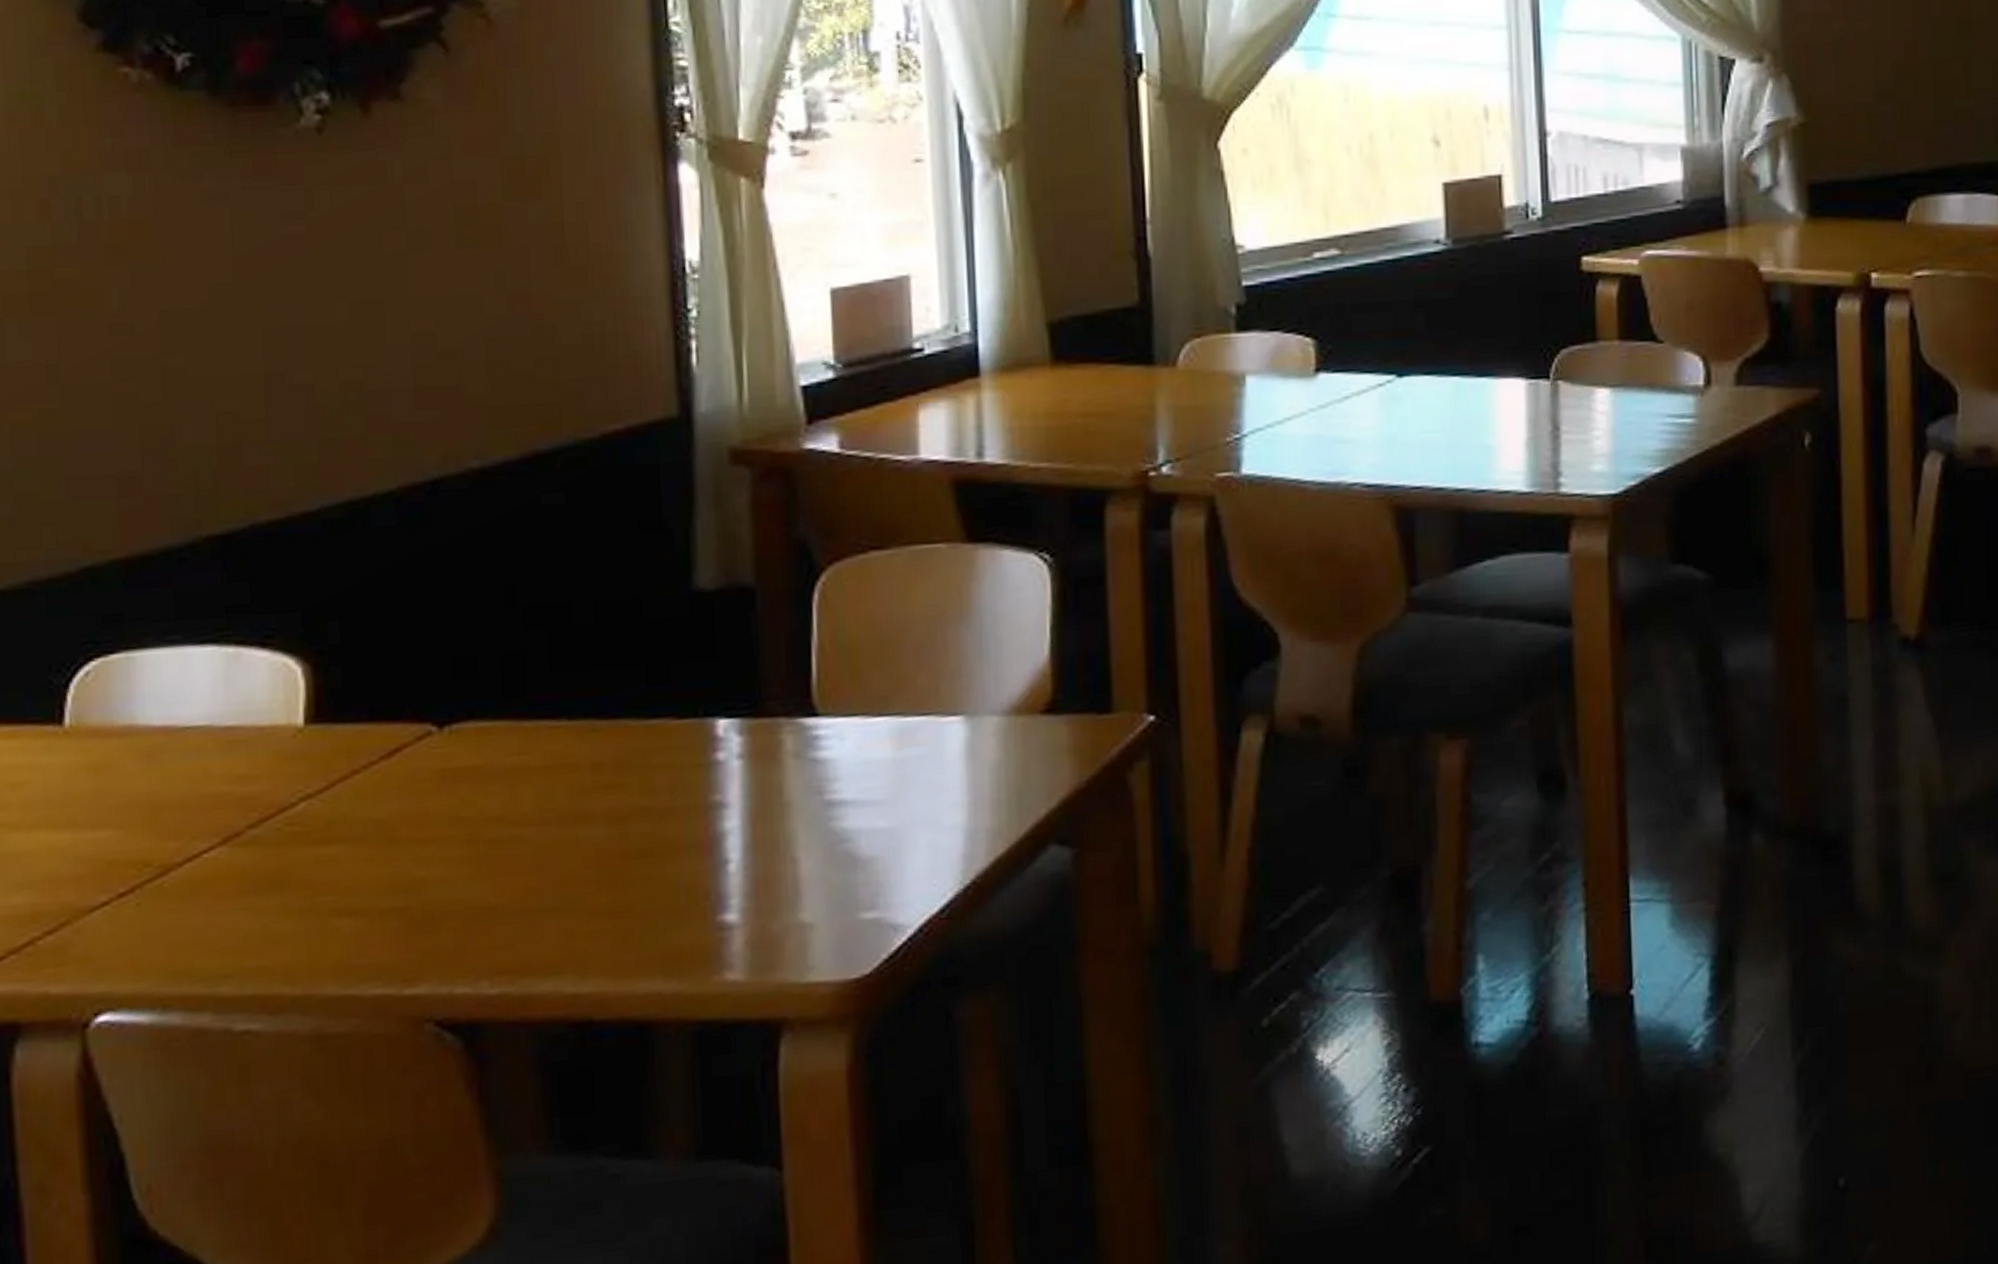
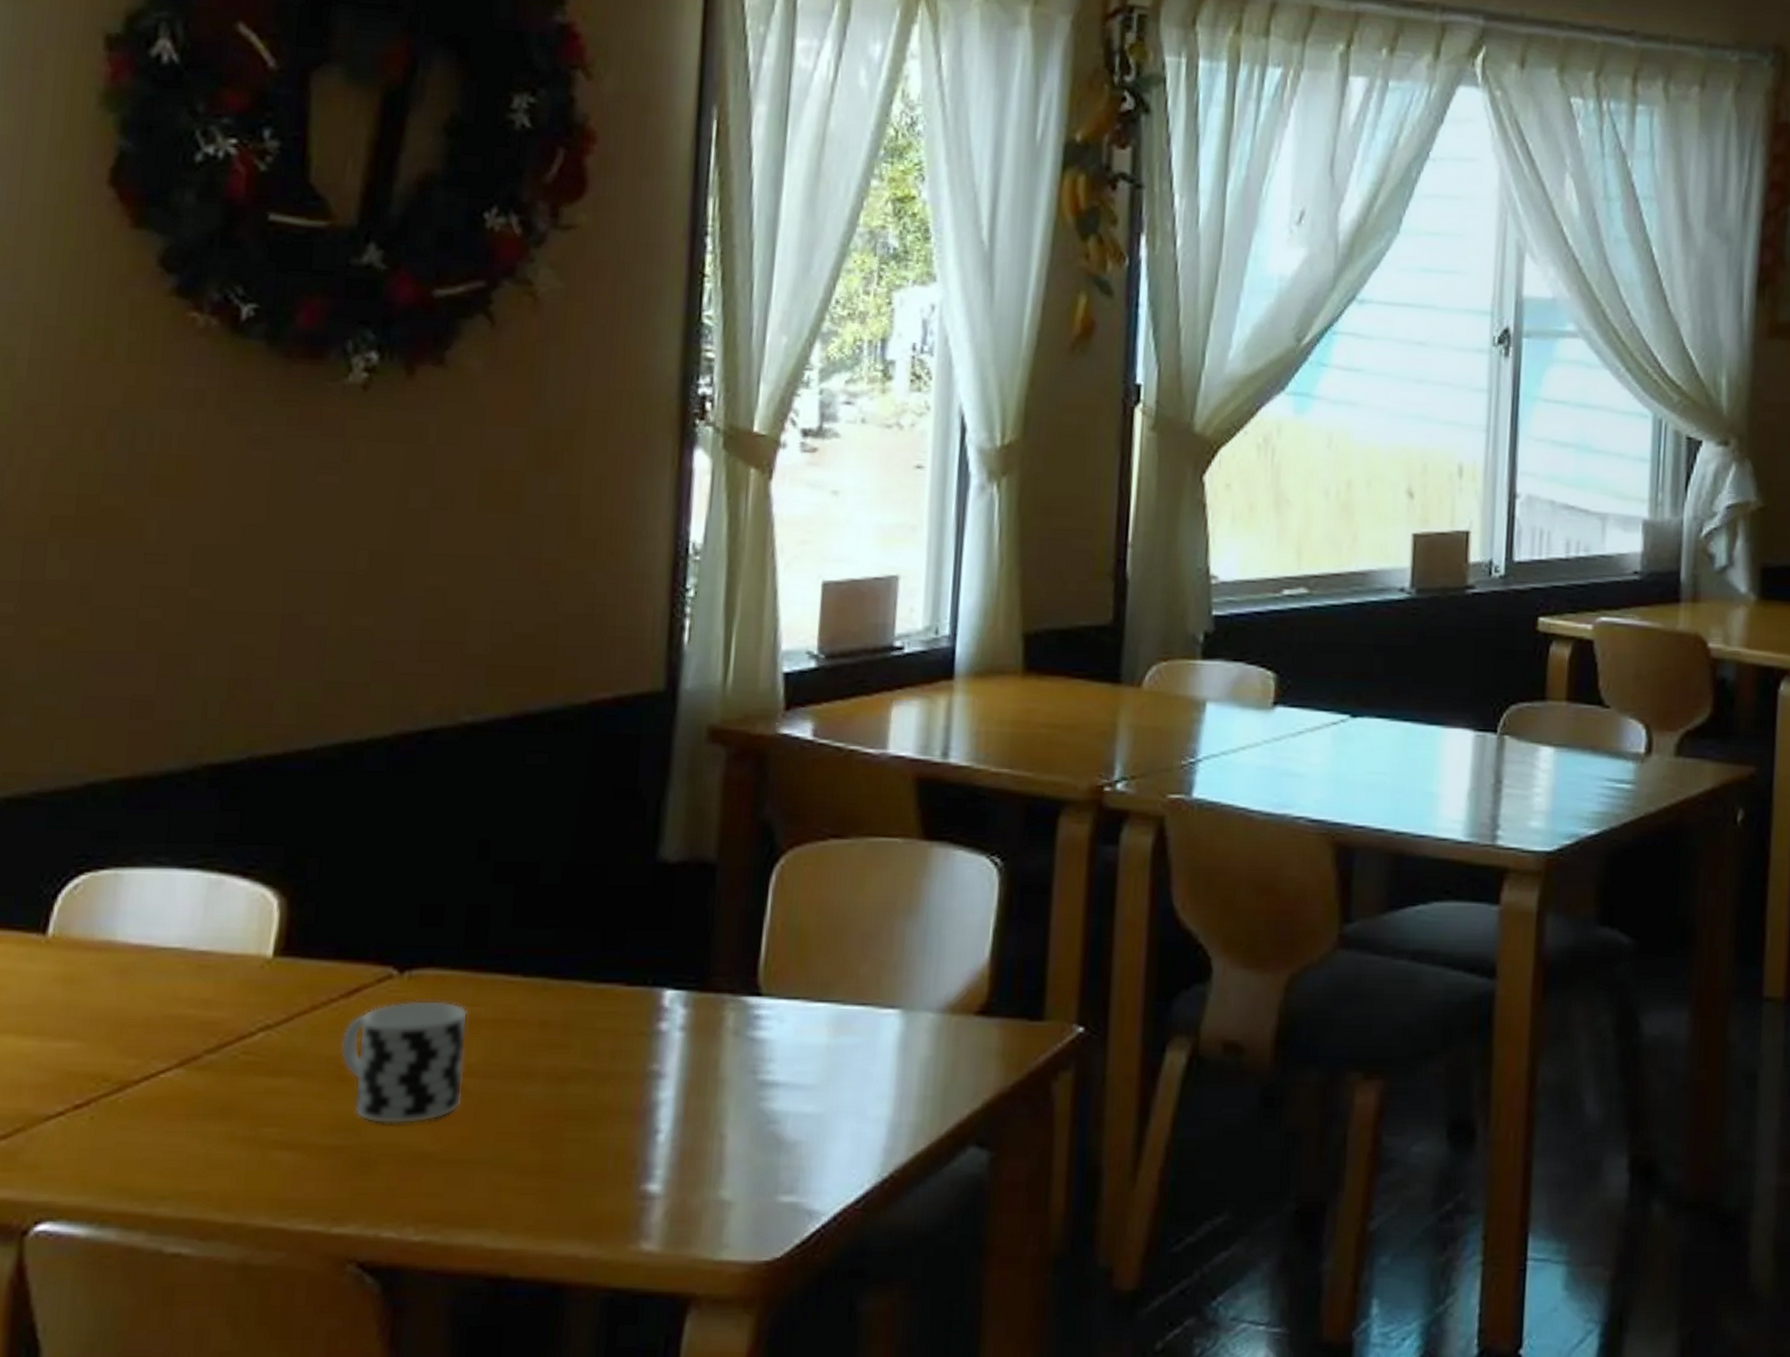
cup: none [387,752,521,882] -> present [340,1001,468,1124]

